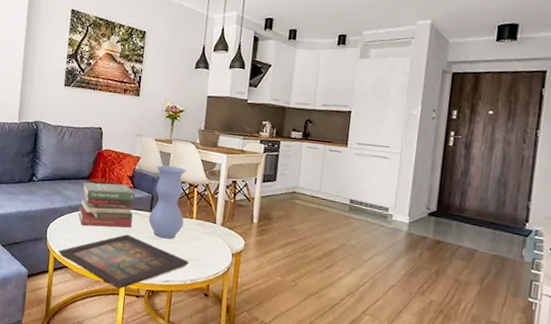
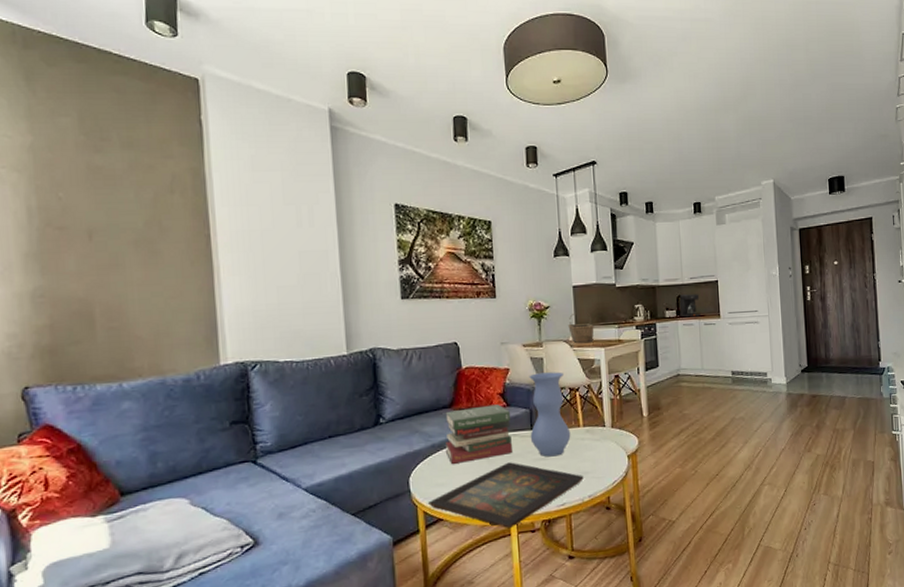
coffee maker: none [306,119,329,142] -> present [679,294,701,318]

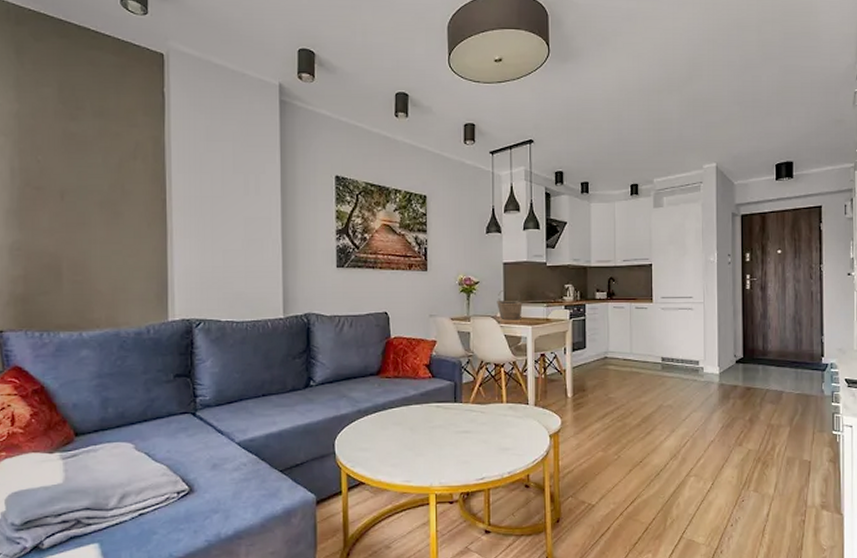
icon panel: present [428,462,584,529] -> none [352,433,504,498]
books: present [445,404,512,464] -> none [371,375,435,430]
vase: present [529,372,571,457] -> none [453,347,494,431]
coffee maker: present [679,294,701,318] -> none [611,277,632,300]

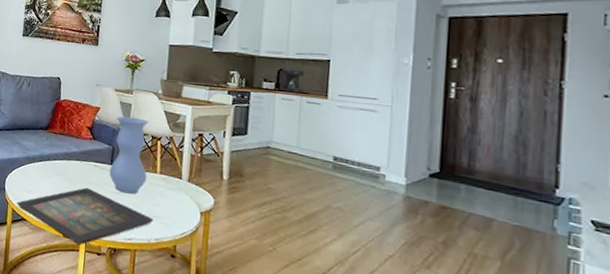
icon panel: none [352,433,504,498] -> present [17,187,153,246]
vase: none [453,347,494,431] -> present [109,116,148,194]
coffee maker: none [611,277,632,300] -> present [279,68,305,94]

